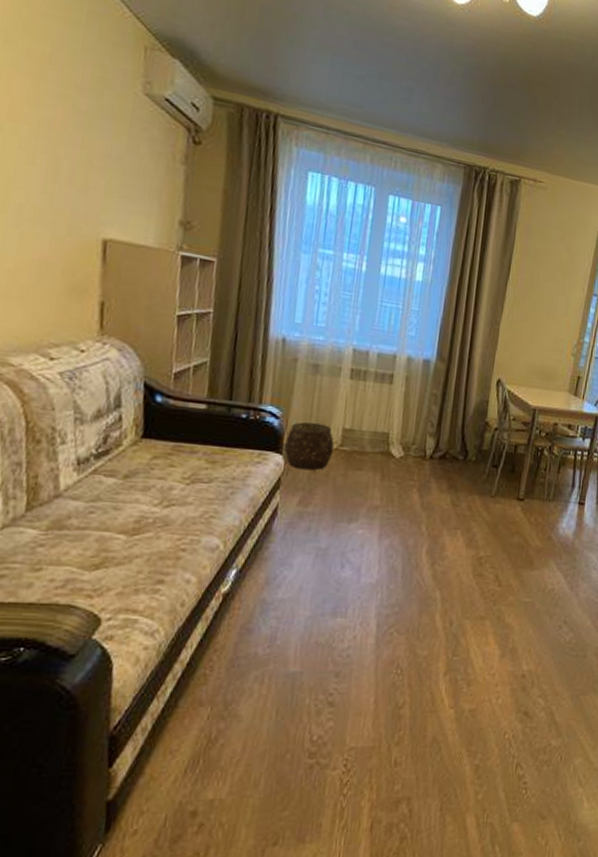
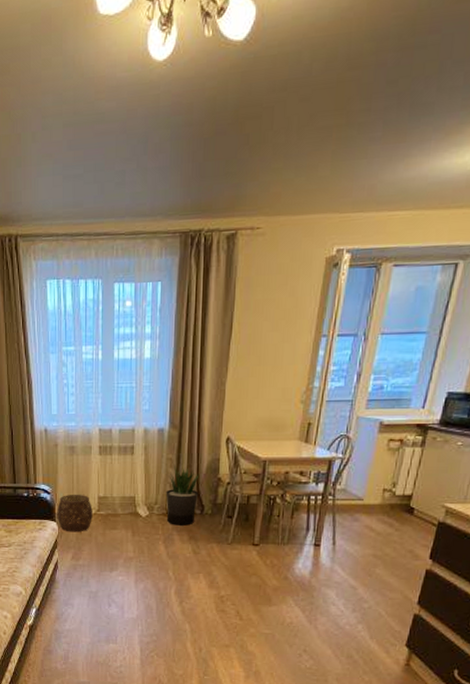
planter: none [424,402,466,472] -> present [166,465,200,526]

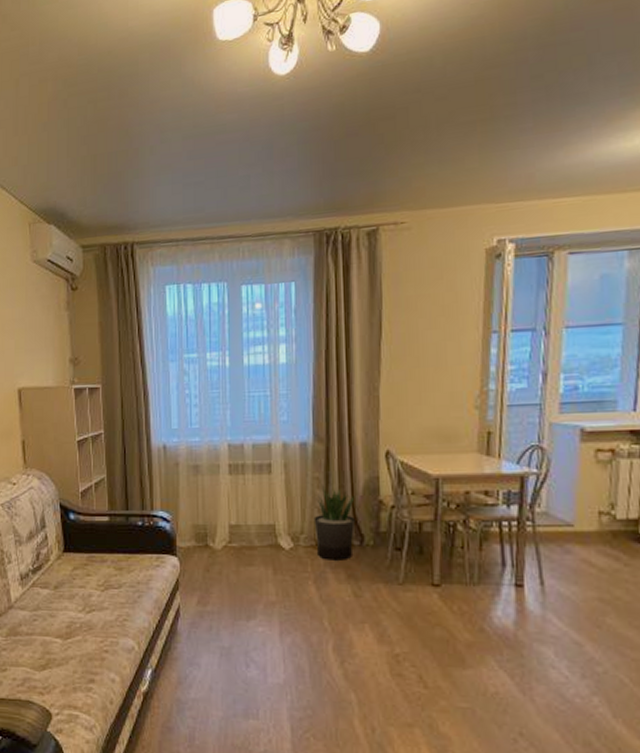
woven basket: present [57,495,93,532] -> none [178,523,223,570]

